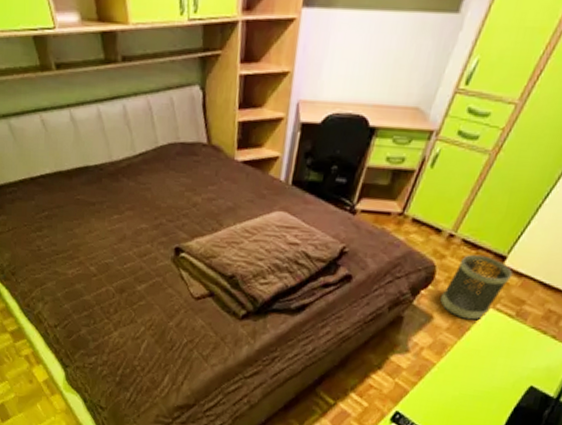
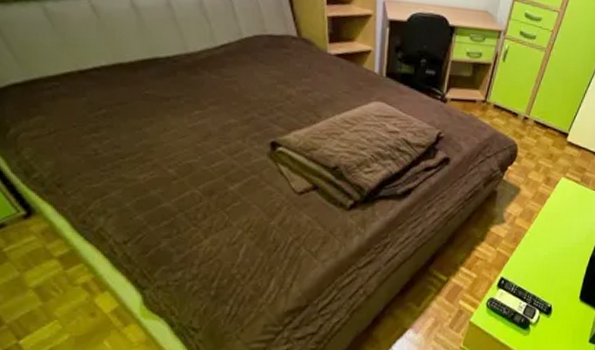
wastebasket: present [440,254,514,321] -> none [524,133,575,188]

